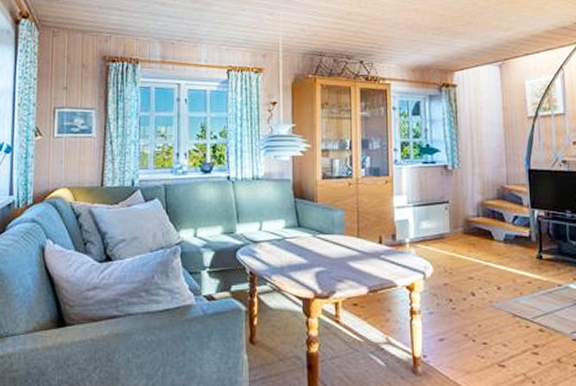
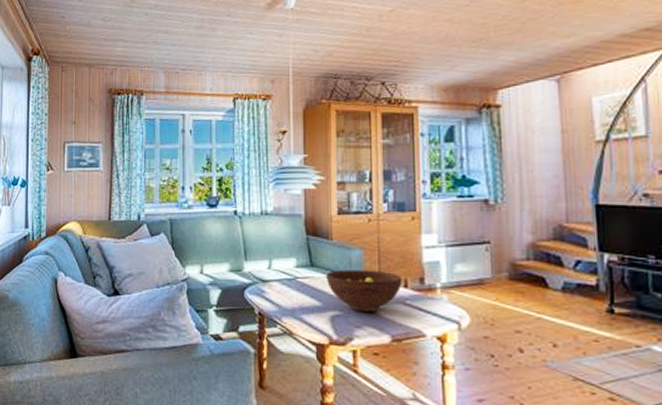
fruit bowl: none [311,229,378,267] -> present [325,269,402,313]

